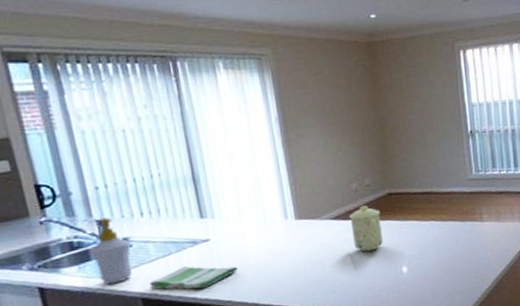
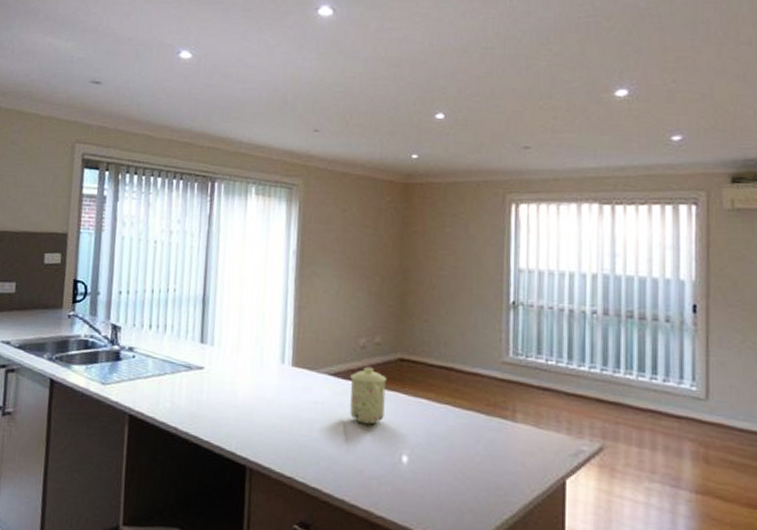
soap bottle: present [89,217,132,285] -> none [98,322,135,393]
dish towel: present [149,265,238,290] -> none [139,390,223,421]

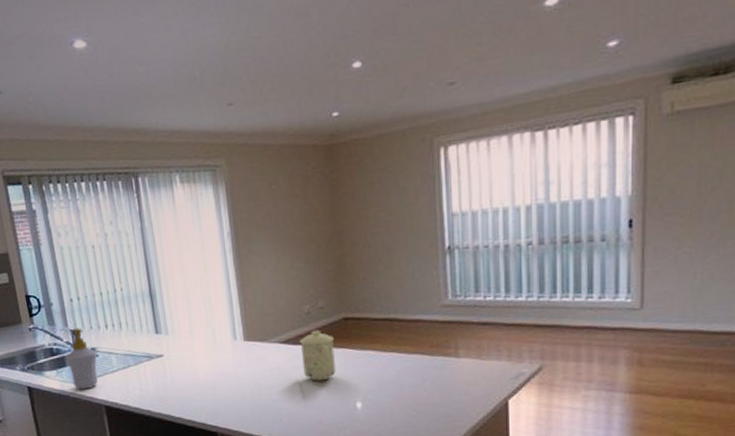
soap bottle: none [98,322,135,393] -> present [65,328,98,390]

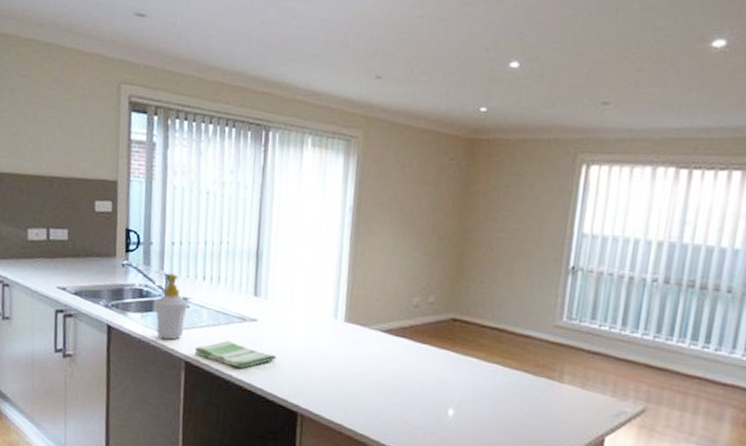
dish towel: none [111,379,188,403] -> present [194,340,276,369]
mug: present [300,330,336,381] -> none [400,325,439,380]

